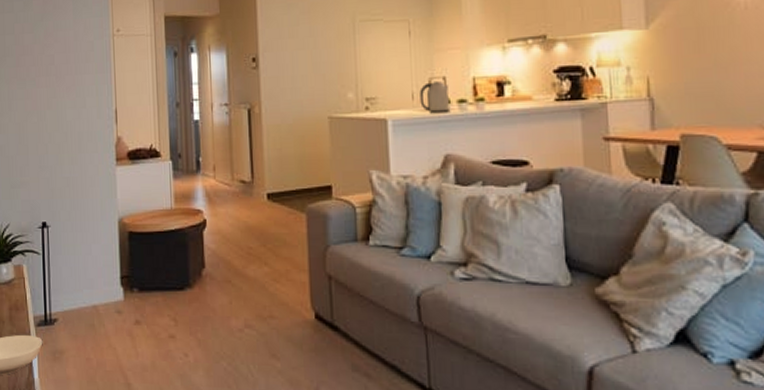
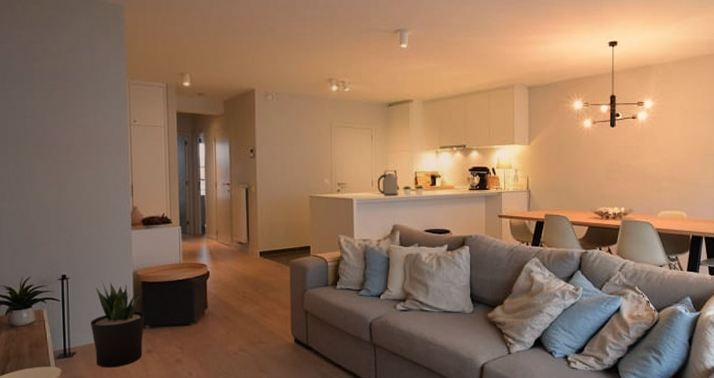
planter: none [73,231,133,341] -> present [91,282,145,368]

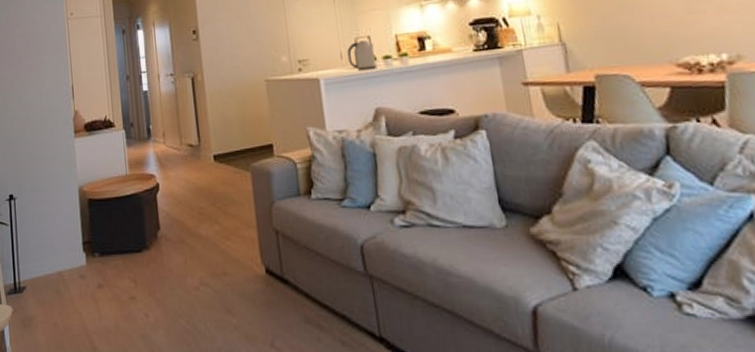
planter: present [91,282,145,368] -> none [39,201,94,306]

